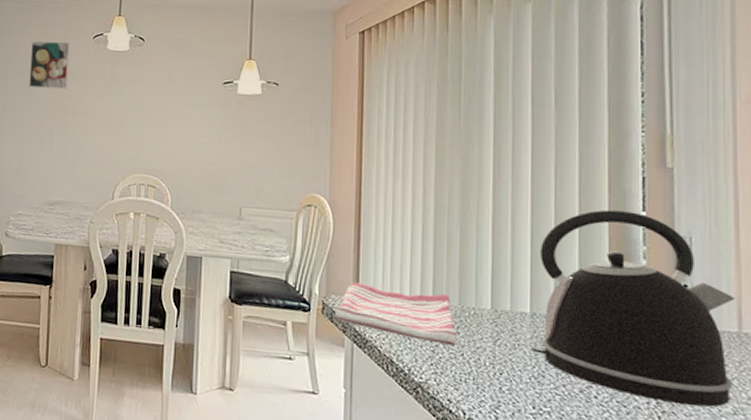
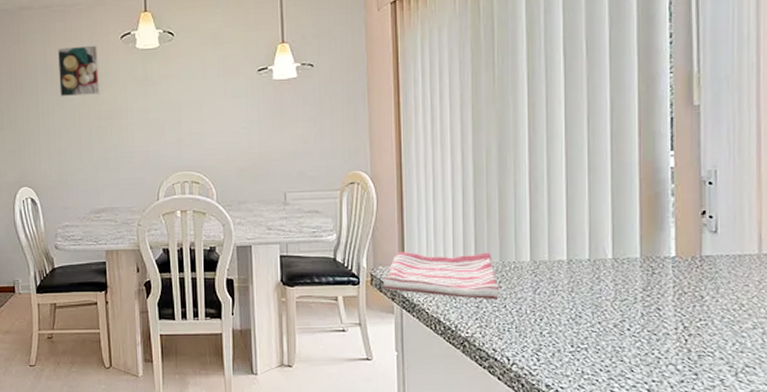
kettle: present [532,209,736,407] -> none [569,152,757,326]

